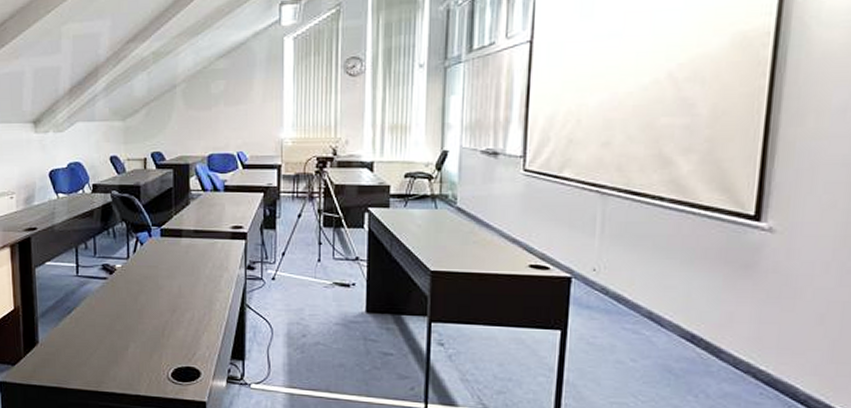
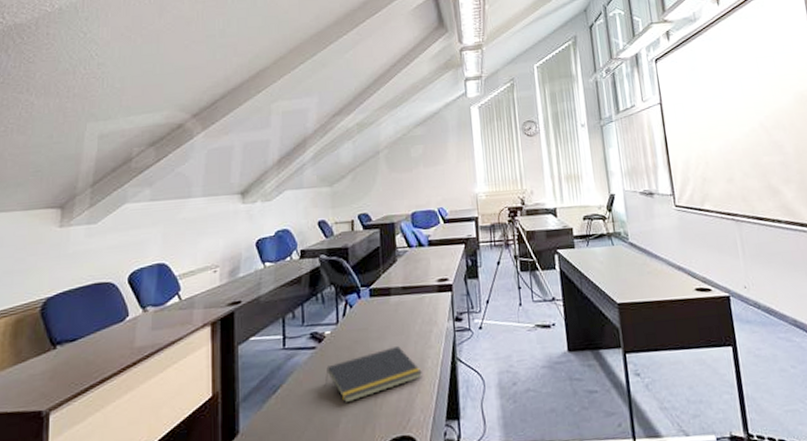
notepad: none [116,287,210,331] -> present [325,346,422,403]

